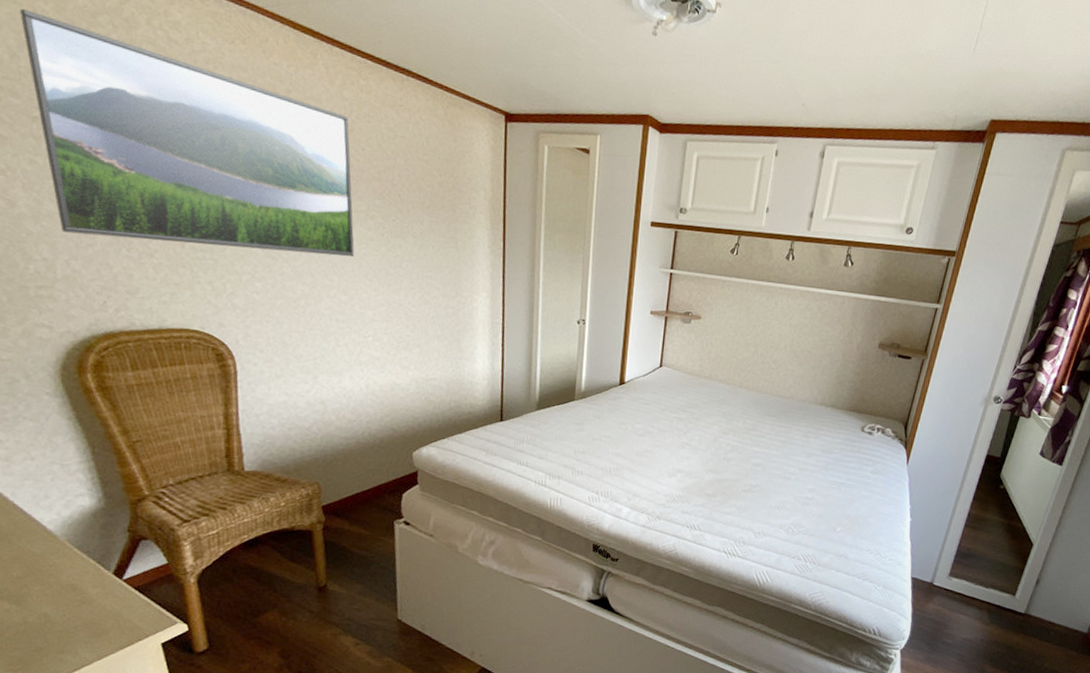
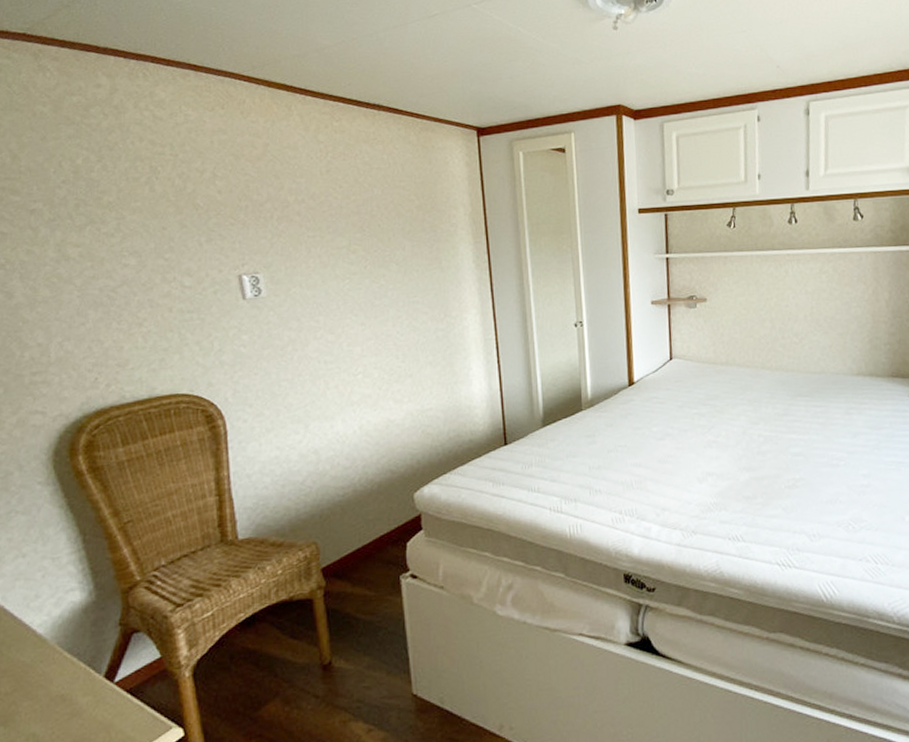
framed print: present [20,8,354,257] -> none [21,114,338,315]

